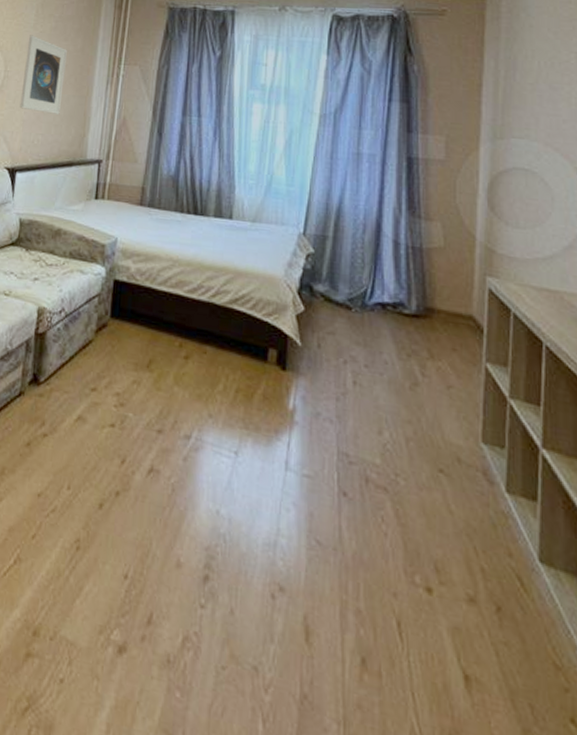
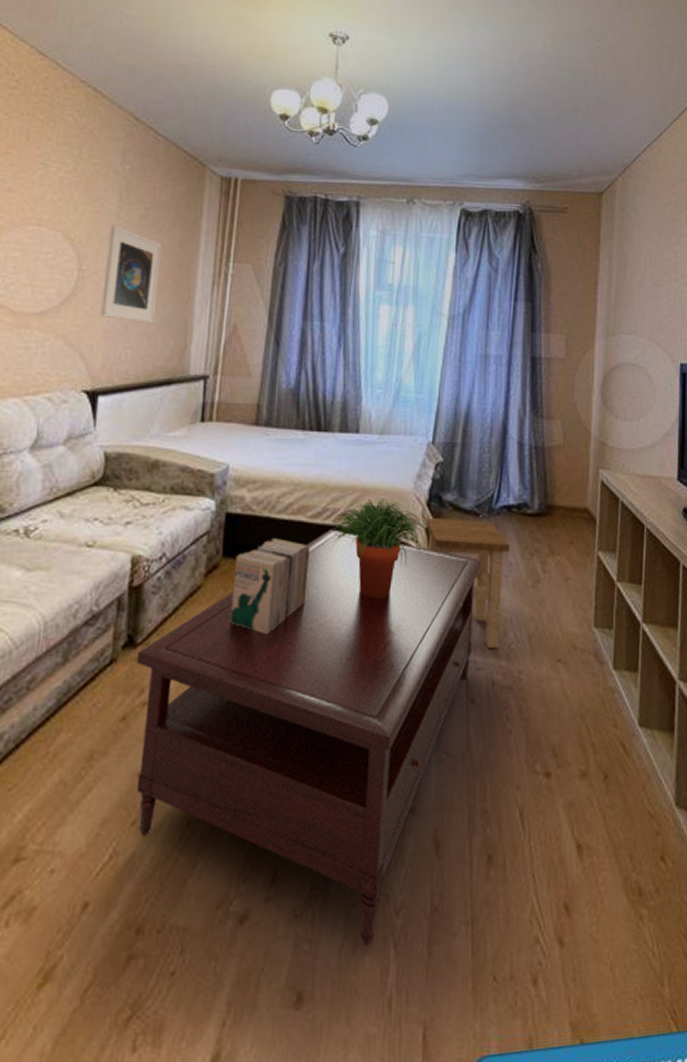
coffee table: none [36,305,354,713] -> present [136,529,481,946]
books: none [116,307,186,392] -> present [230,538,310,634]
potted plant: none [205,281,299,377] -> present [331,498,428,599]
stool: none [296,304,385,447] -> present [425,517,510,649]

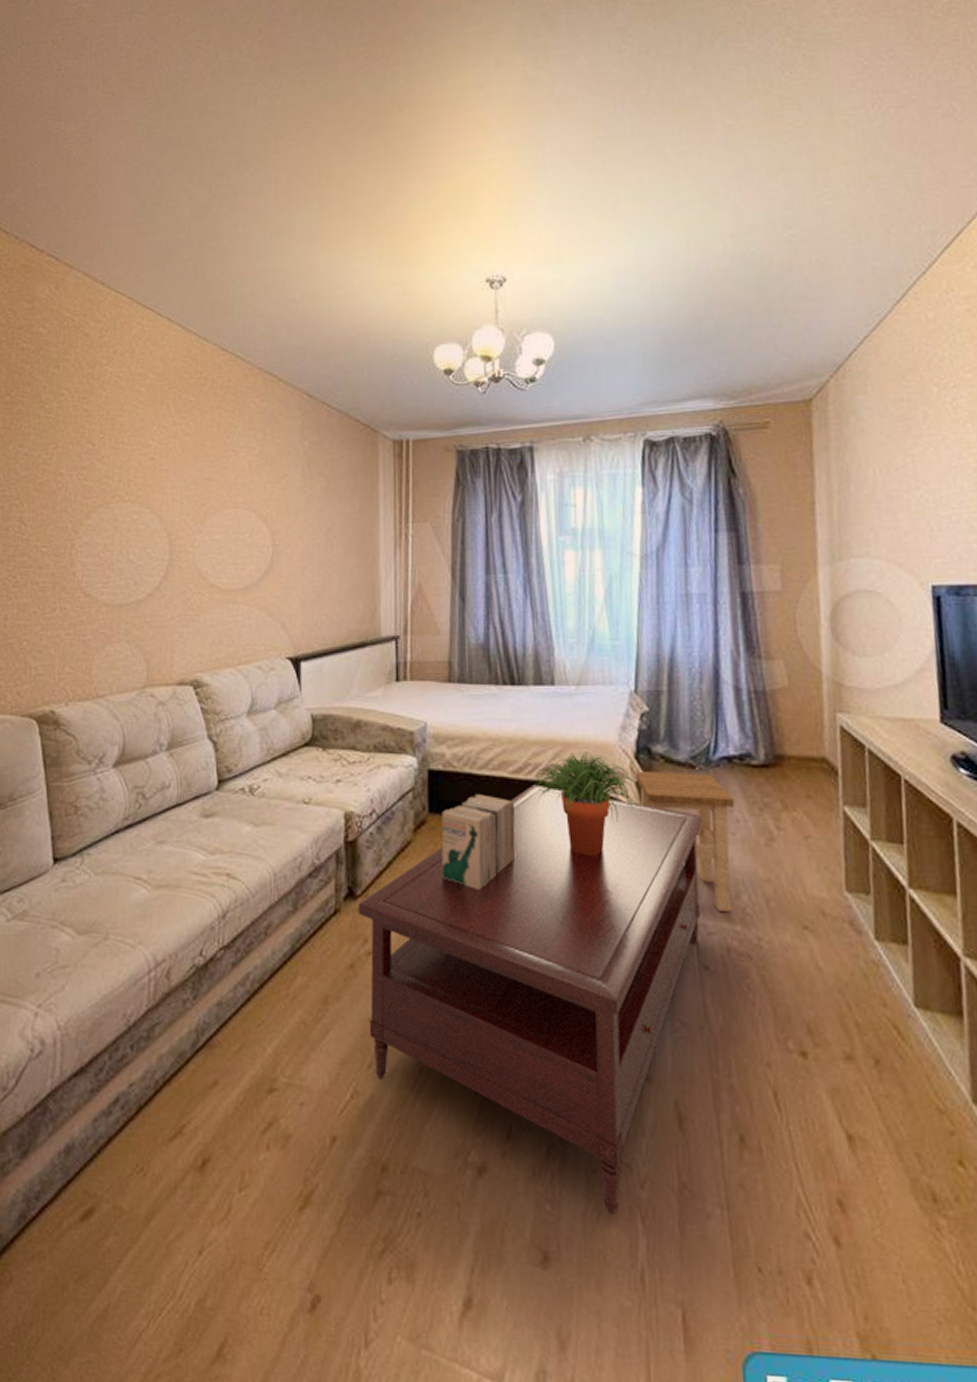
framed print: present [100,224,162,323] -> none [295,499,345,589]

